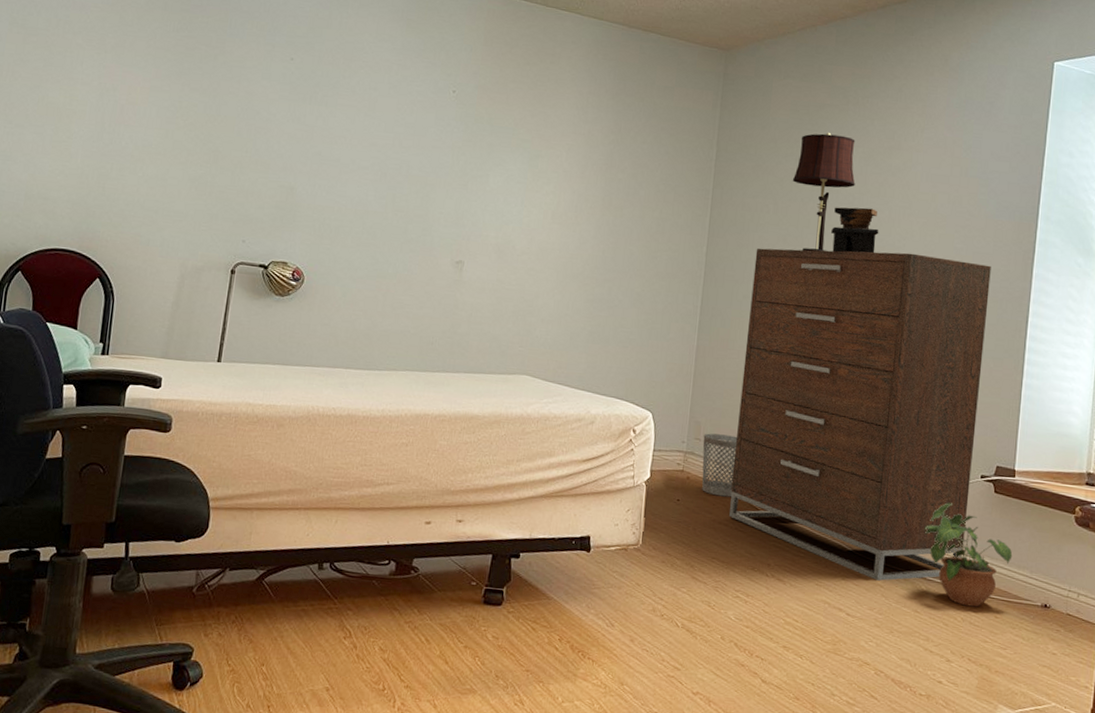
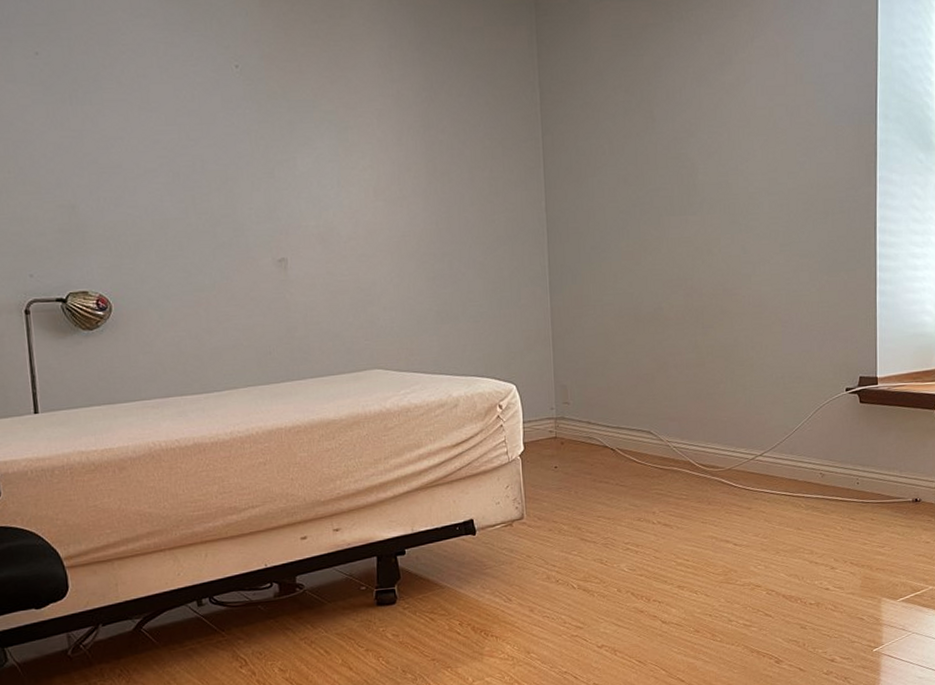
wastebasket: present [702,433,738,497] -> none [571,393,609,456]
dresser: present [729,248,991,581] -> none [597,174,837,507]
table lamp: present [792,133,856,252] -> none [624,56,690,190]
jewelry box: present [830,207,879,254] -> none [671,133,721,186]
potted plant: present [924,502,1013,607] -> none [798,420,882,515]

